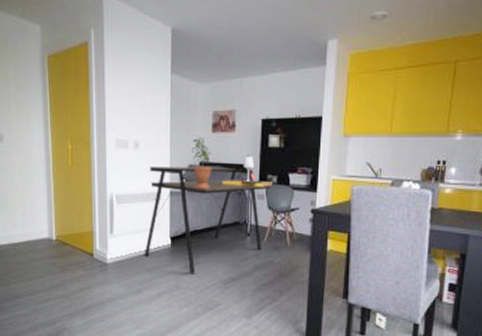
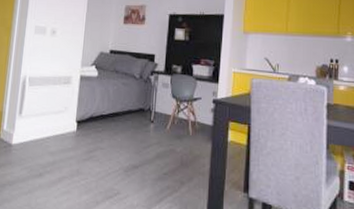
desk: present [144,167,272,274] -> none [49,52,177,160]
potted plant: present [192,136,212,189] -> none [103,26,121,76]
cocktail glass: present [222,154,272,187] -> none [130,45,177,76]

